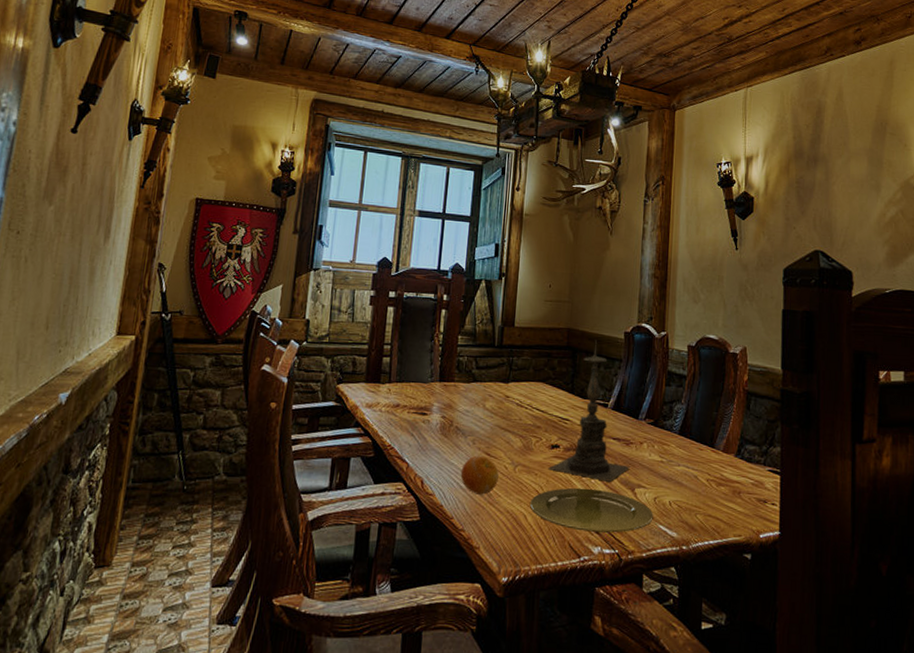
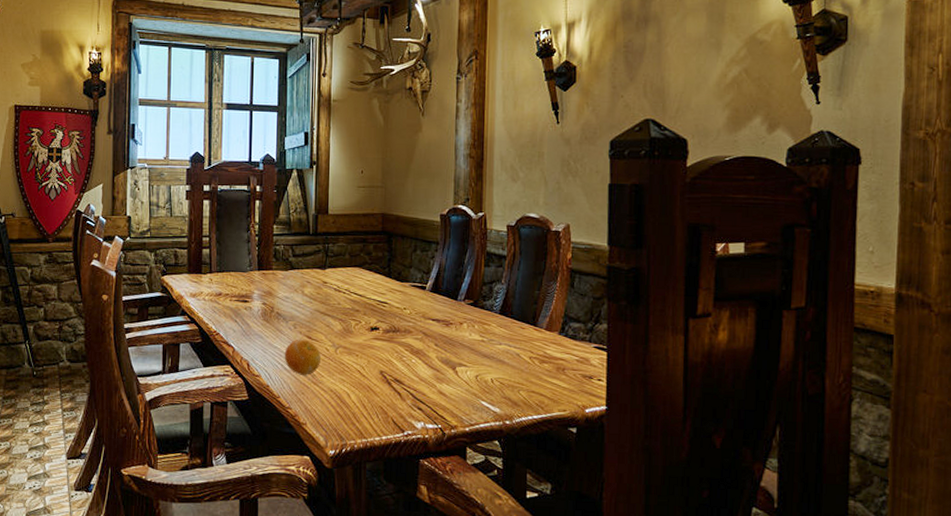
plate: present [530,487,654,533] -> none [353,367,476,409]
candle holder: present [548,340,630,482] -> none [369,224,451,361]

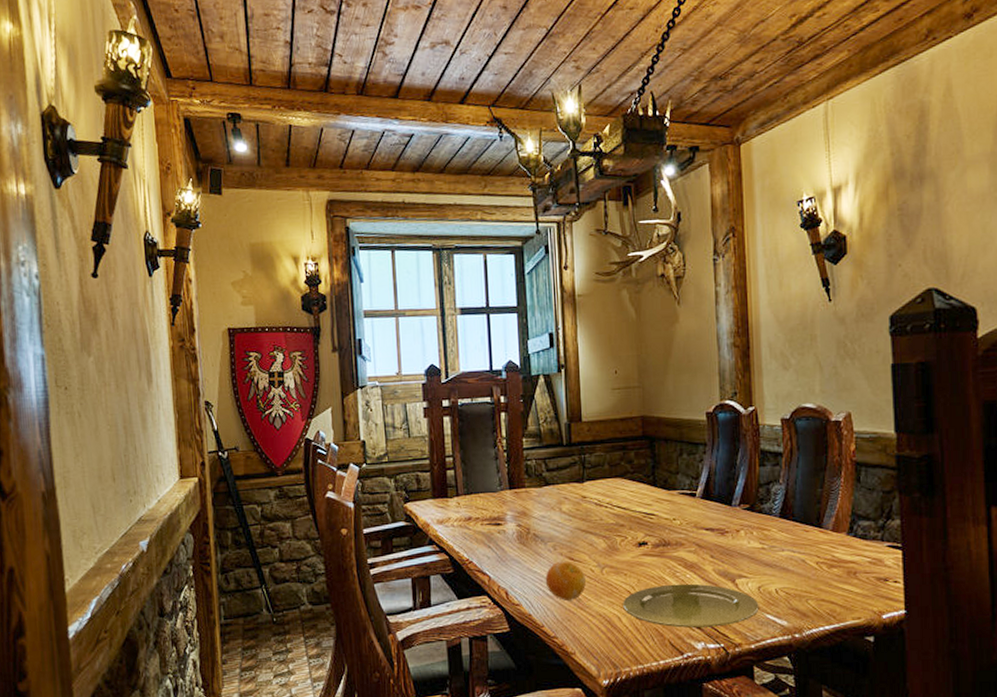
plate: none [353,367,476,409] -> present [623,583,759,628]

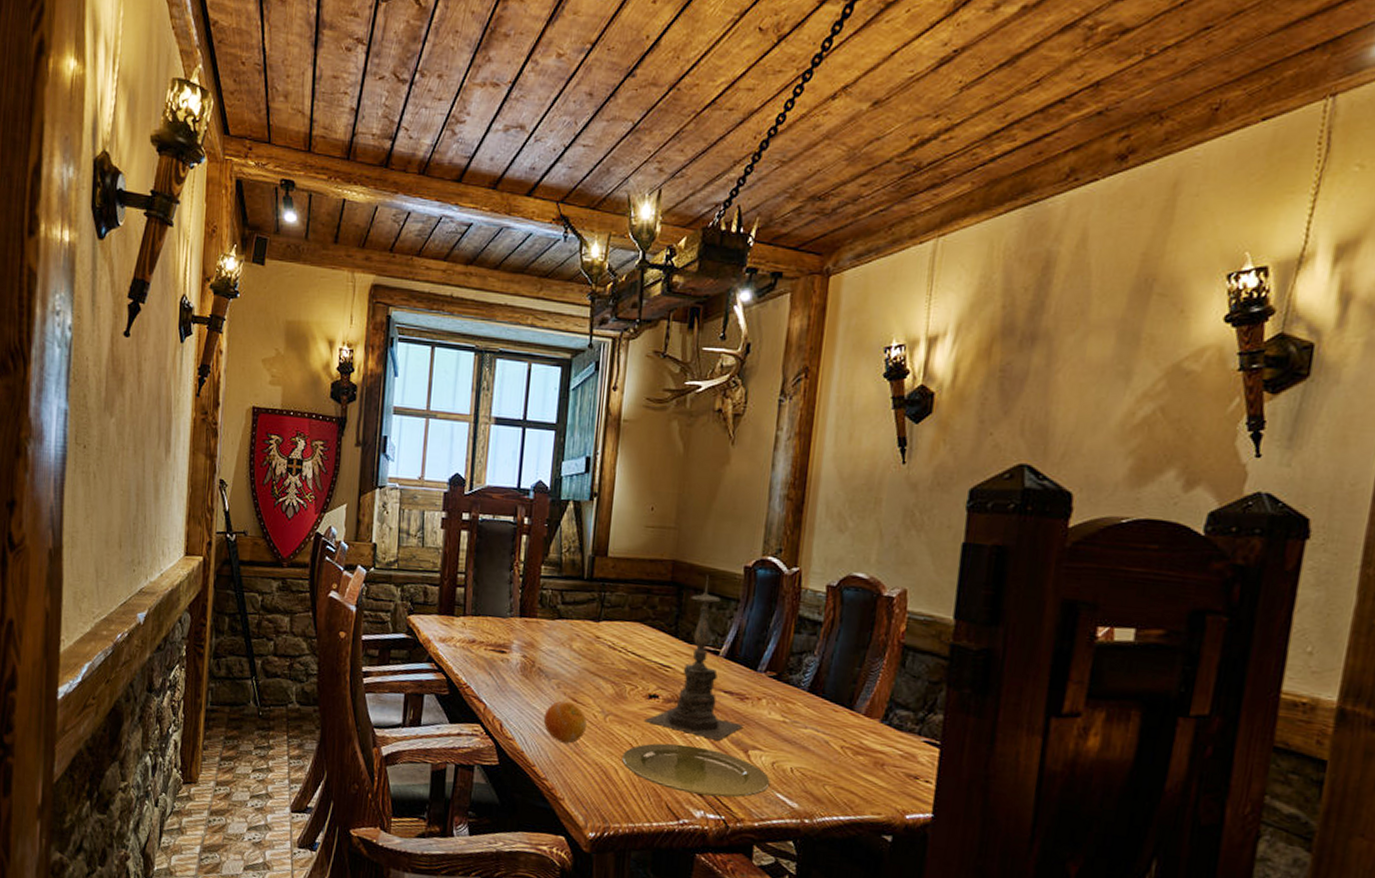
candle holder: none [638,425,728,575] -> present [644,575,744,741]

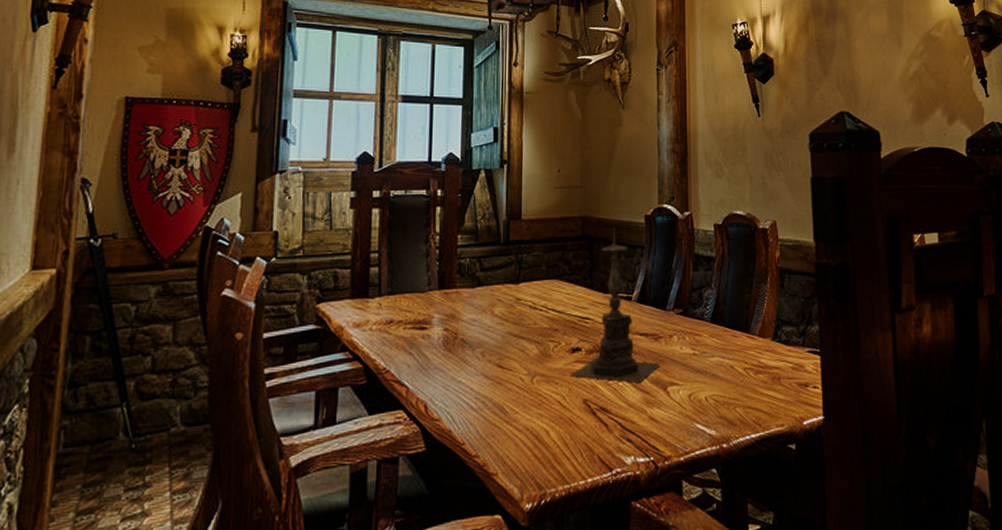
fruit: present [543,700,587,744] -> none [470,369,514,414]
plate: present [622,743,770,798] -> none [552,392,689,441]

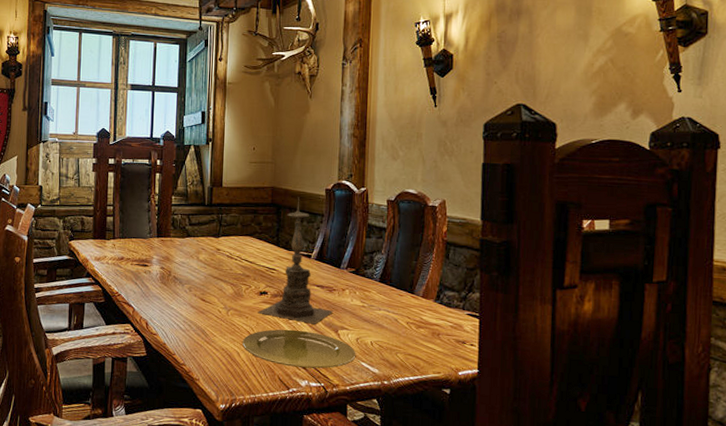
plate: none [552,392,689,441] -> present [243,329,356,369]

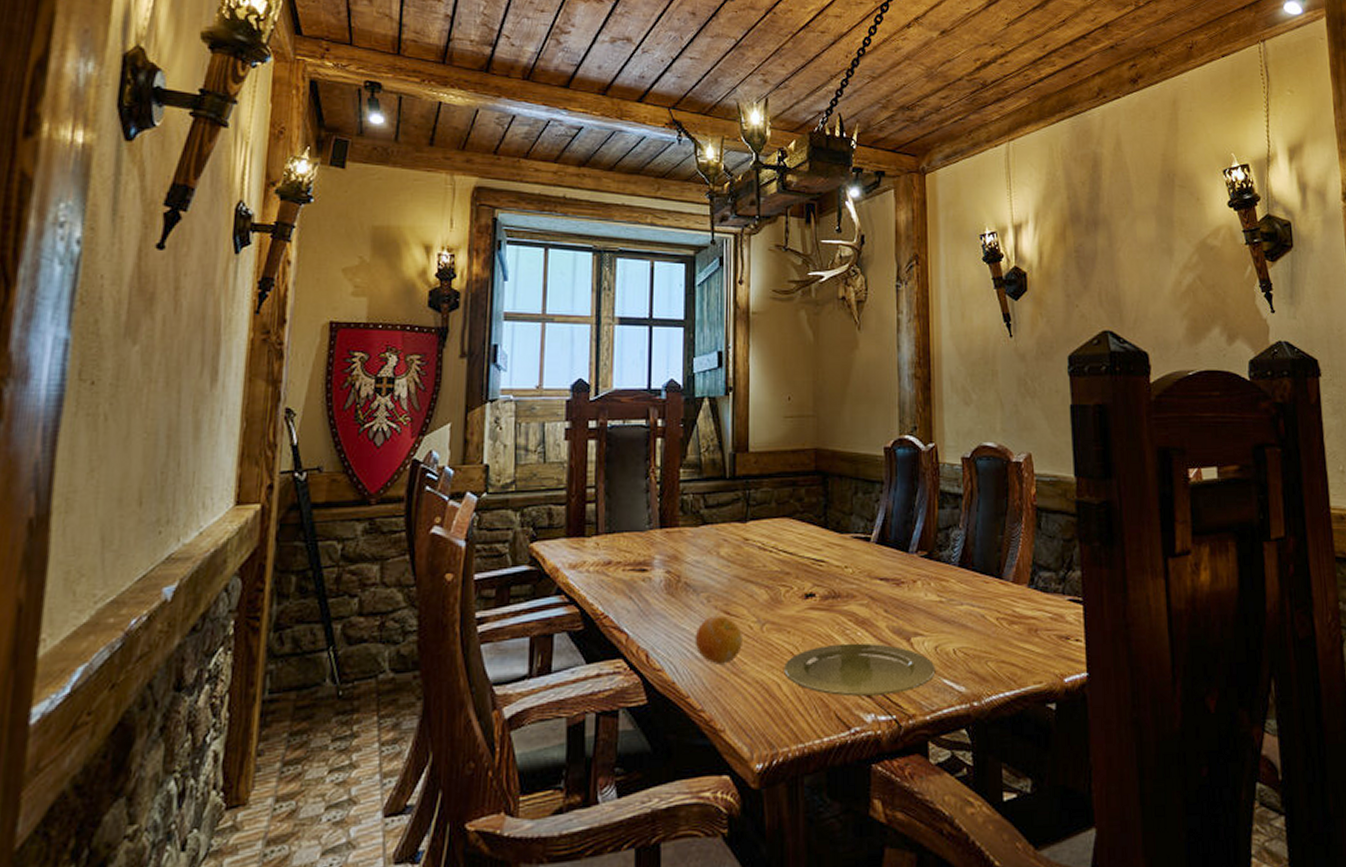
fruit: none [180,301,213,335] -> present [695,615,742,664]
candle holder: present [258,197,334,324] -> none [803,460,903,633]

